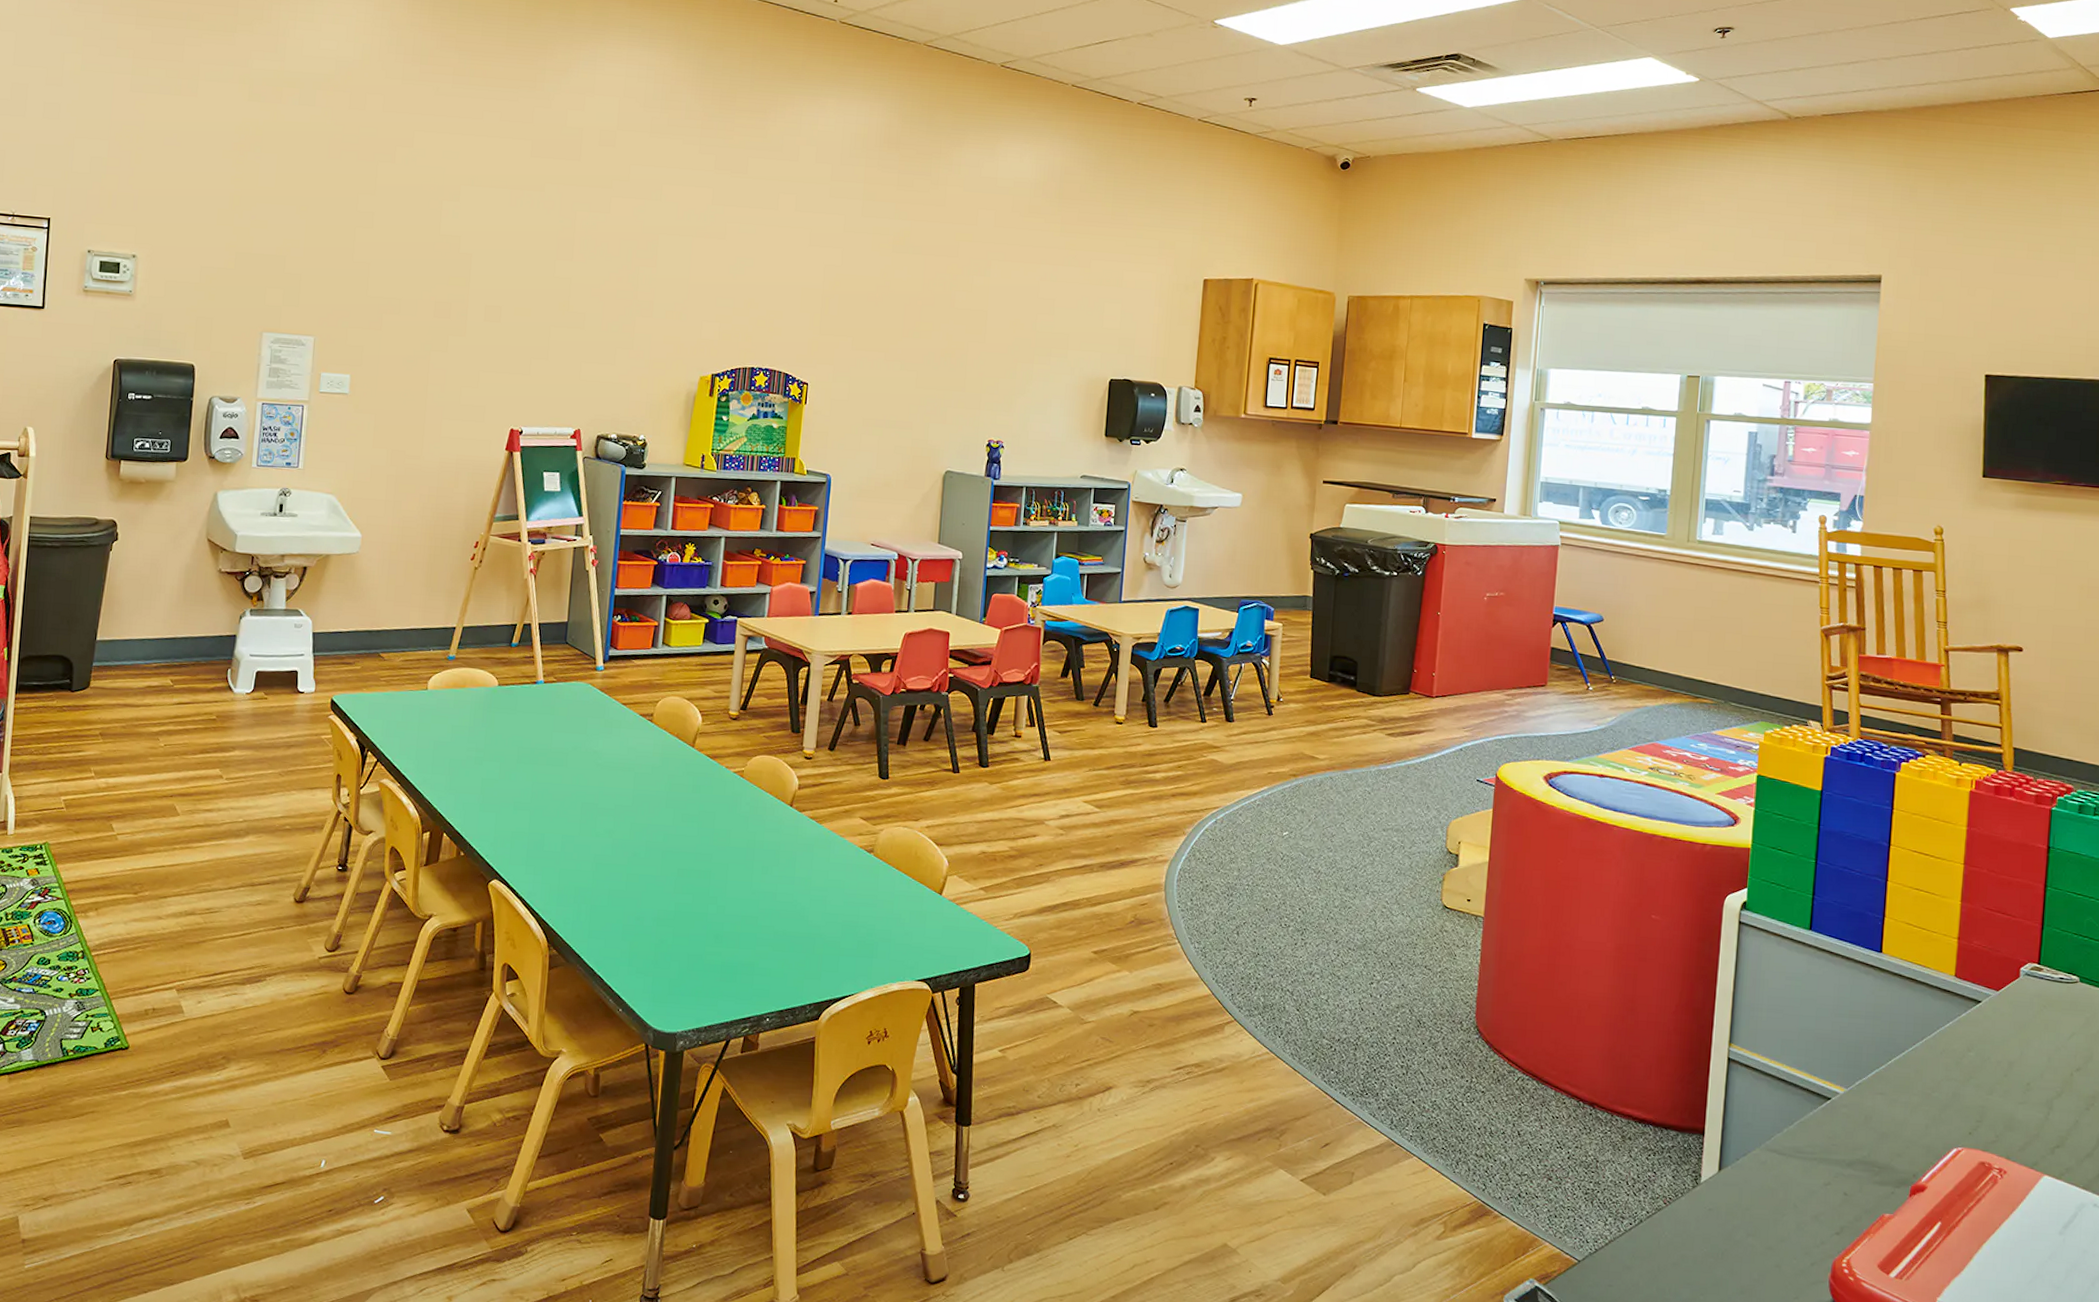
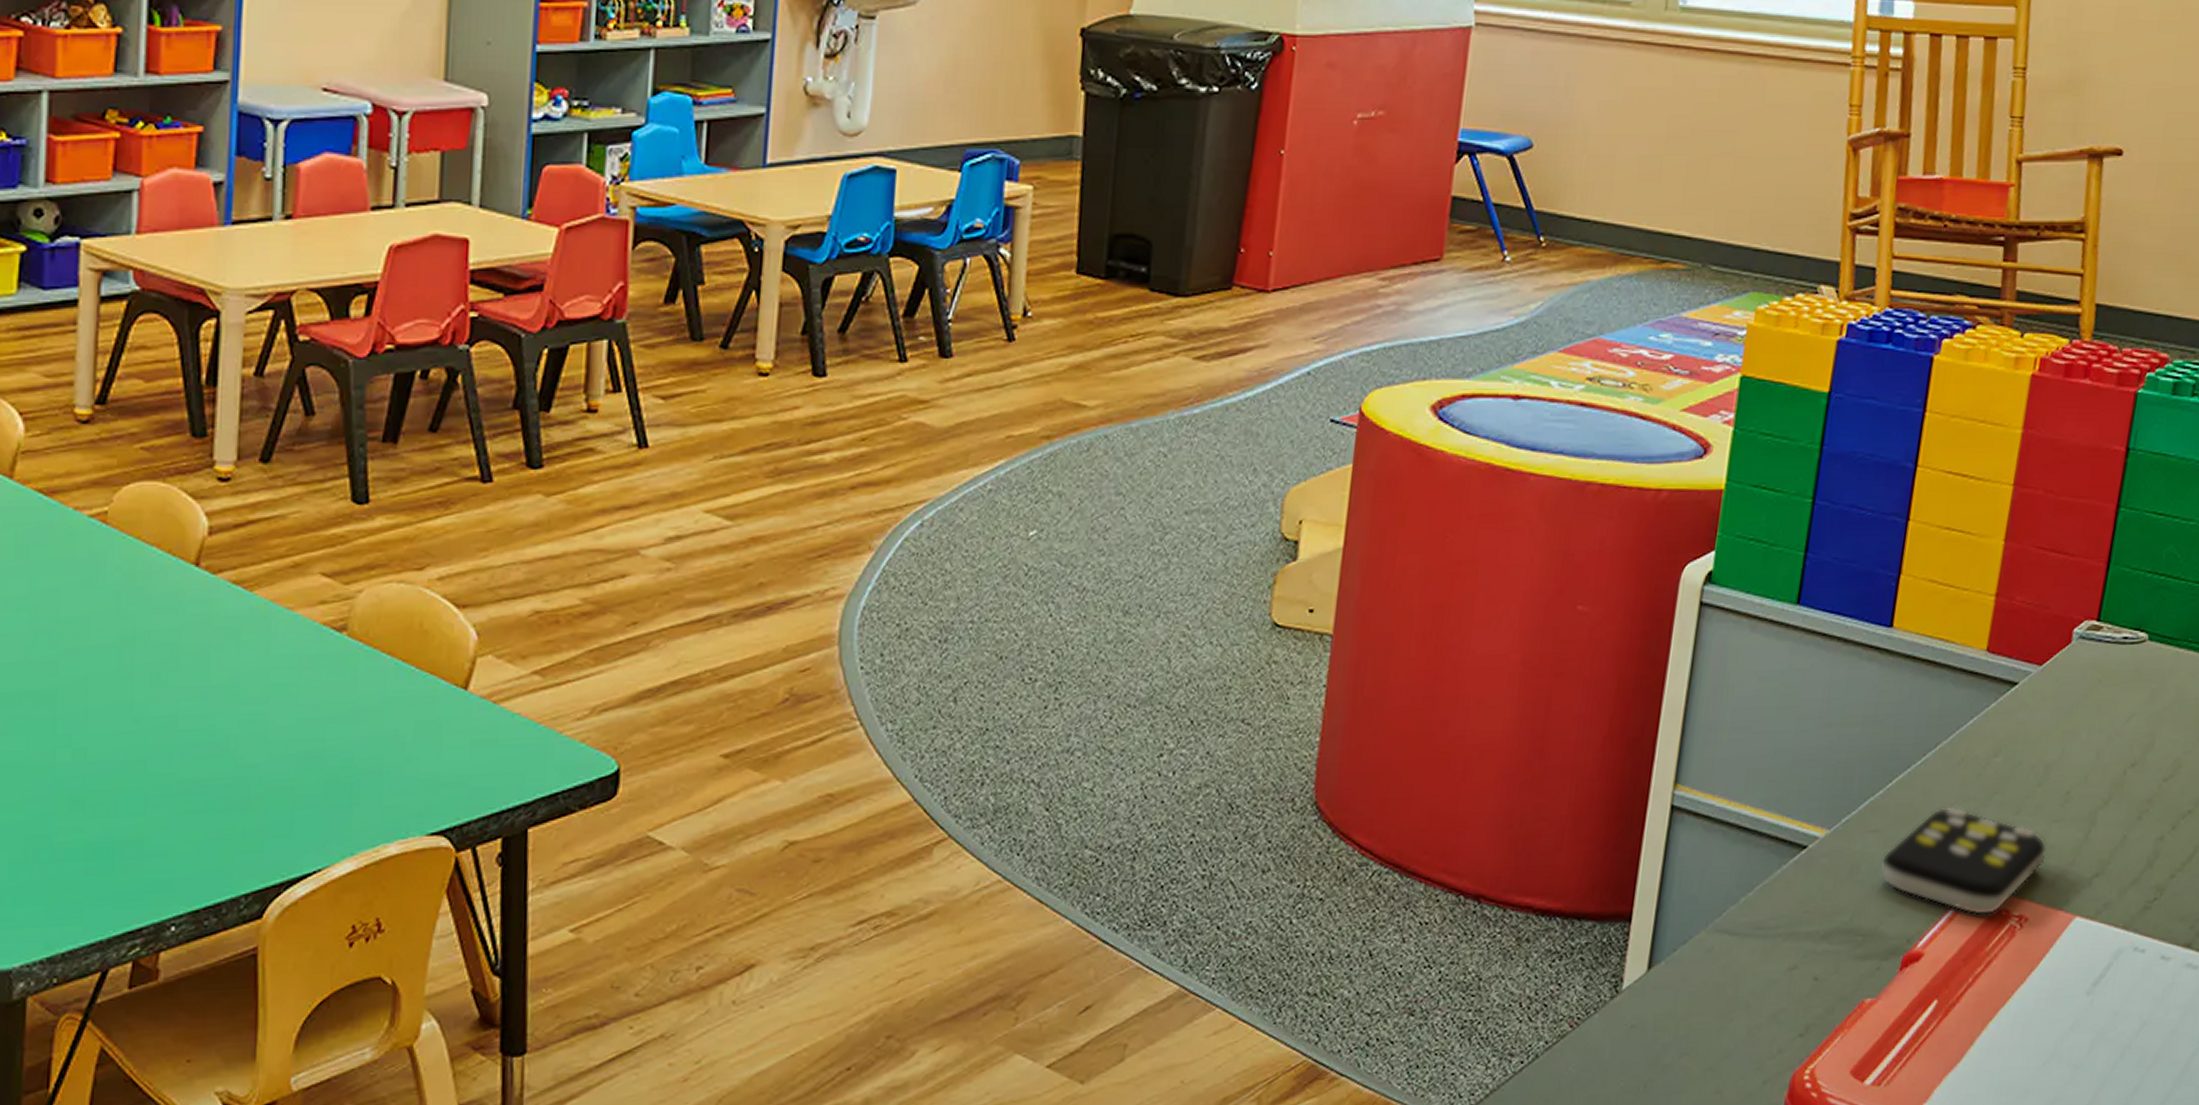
remote control: none [1888,1083,2016,1165] -> present [1880,806,2047,916]

